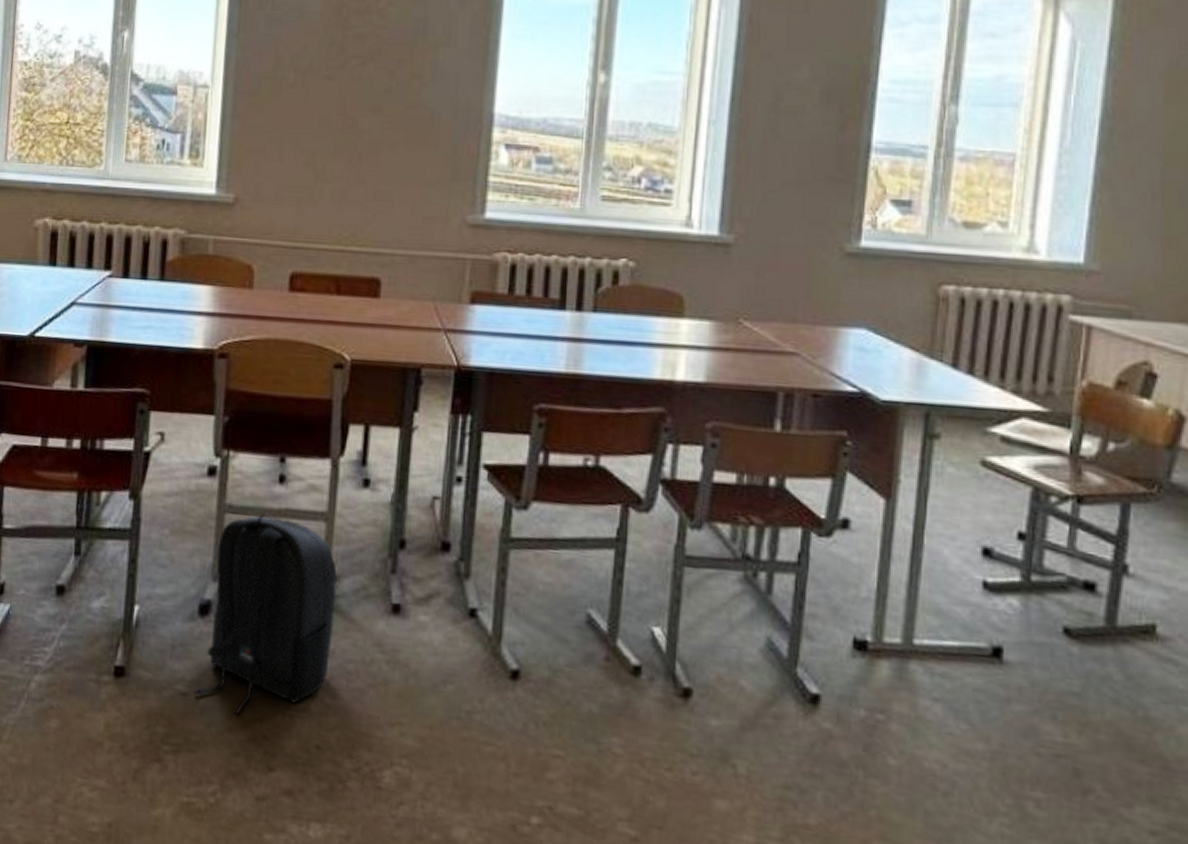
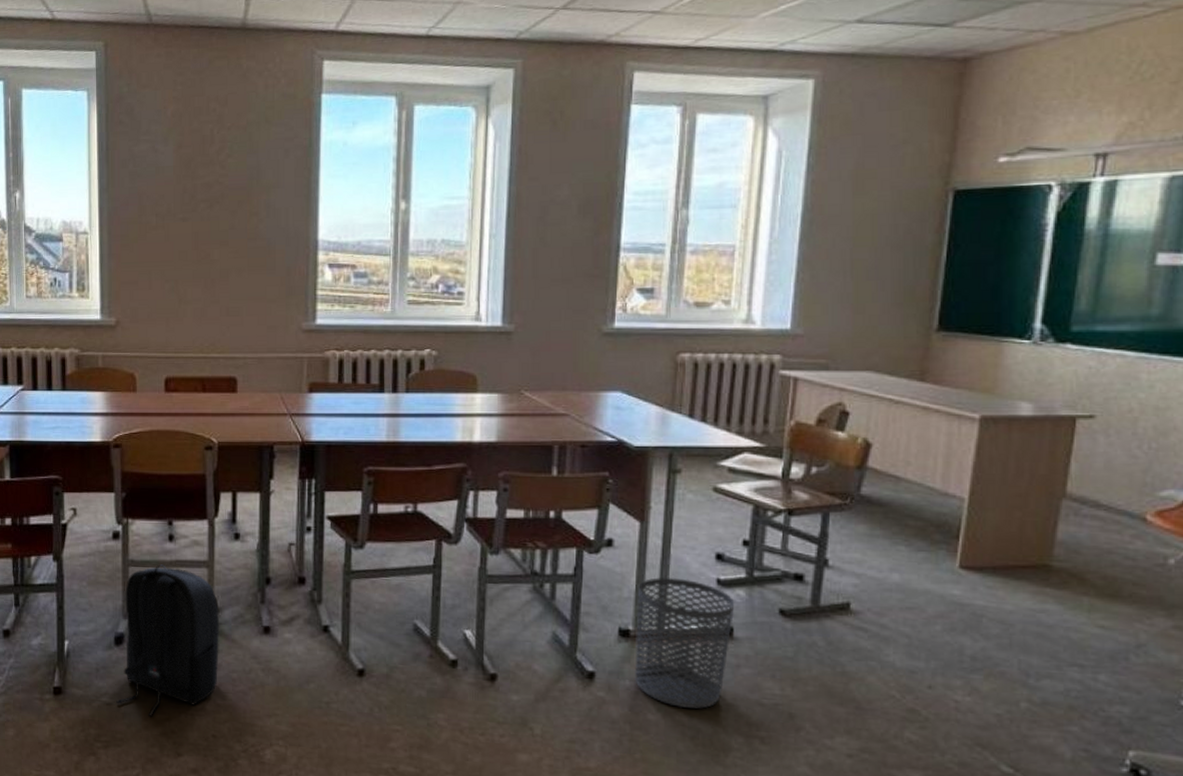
waste bin: none [872,574,1006,755] -> present [635,577,735,709]

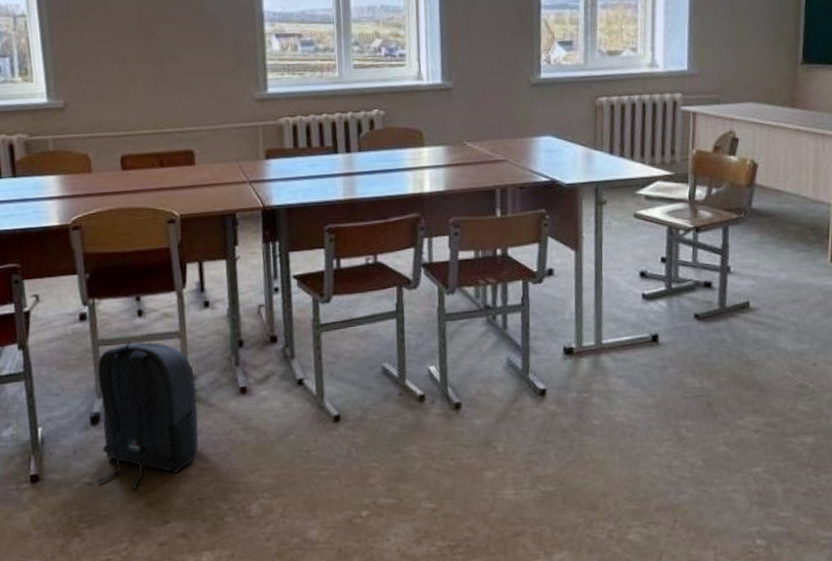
waste bin: present [635,577,735,709] -> none [577,297,659,410]

